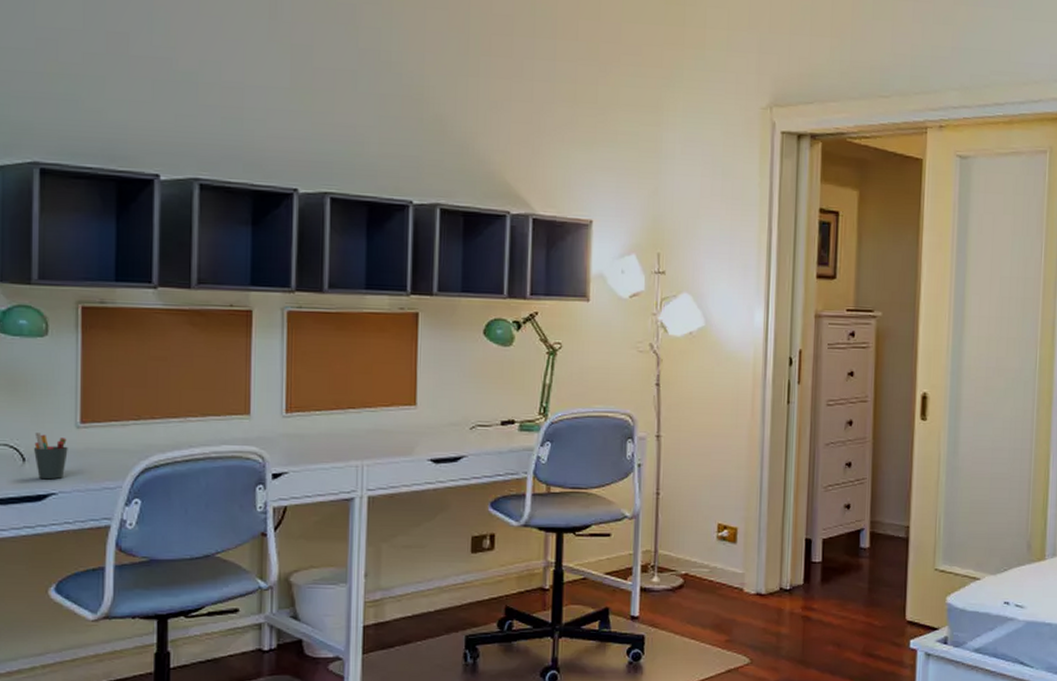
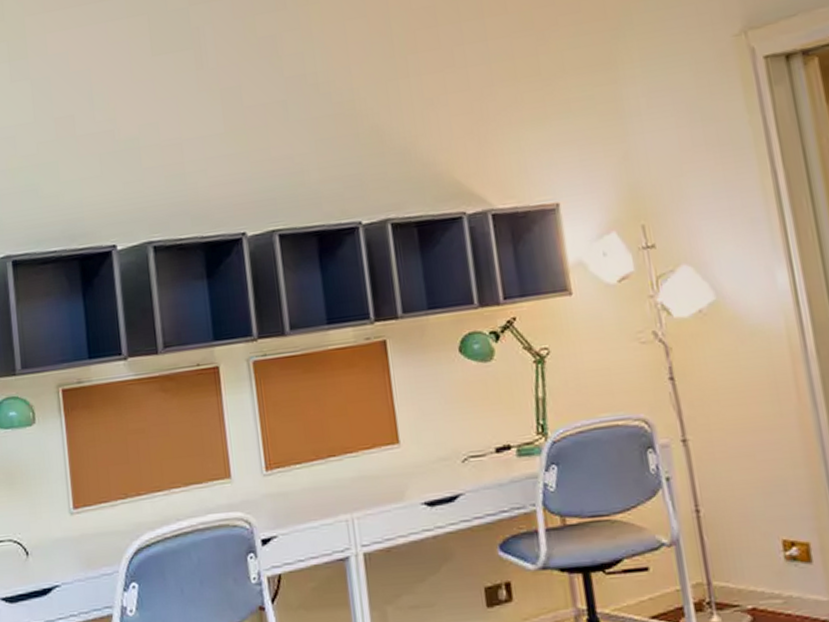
pen holder: present [34,433,68,480] -> none [34,524,66,572]

